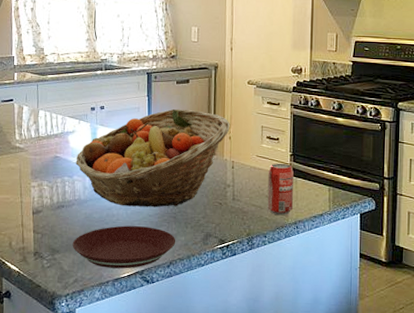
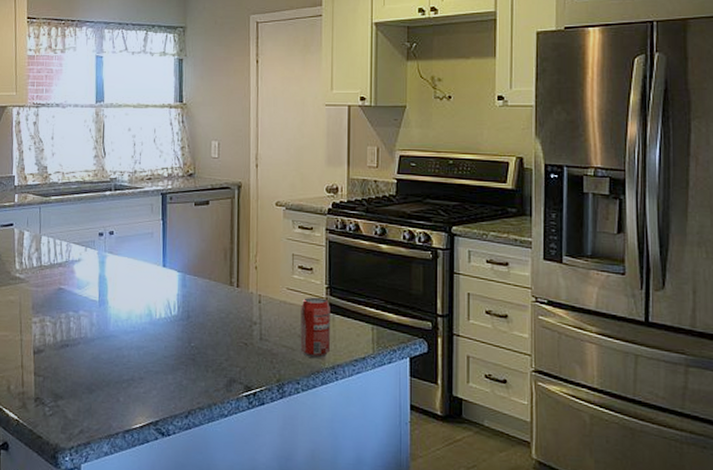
plate: present [72,225,176,269] -> none [77,368,195,419]
fruit basket: present [75,108,230,208] -> none [81,234,256,348]

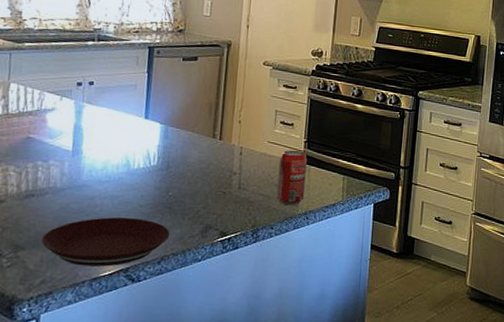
plate: none [77,368,195,419] -> present [41,217,170,267]

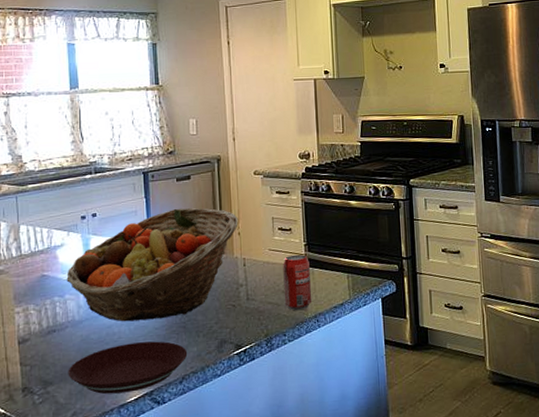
fruit basket: none [53,87,241,197] -> present [66,207,238,322]

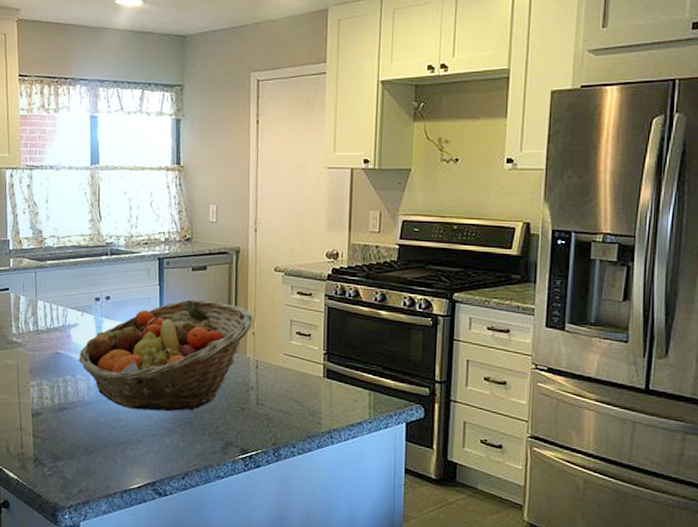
plate: present [68,341,188,394] -> none [76,431,192,480]
beverage can: present [283,254,312,310] -> none [296,362,328,423]

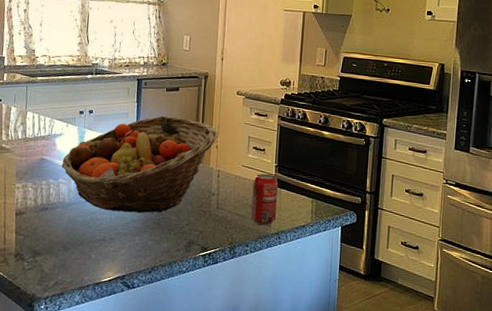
beverage can: none [296,362,328,423] -> present [250,173,278,225]

